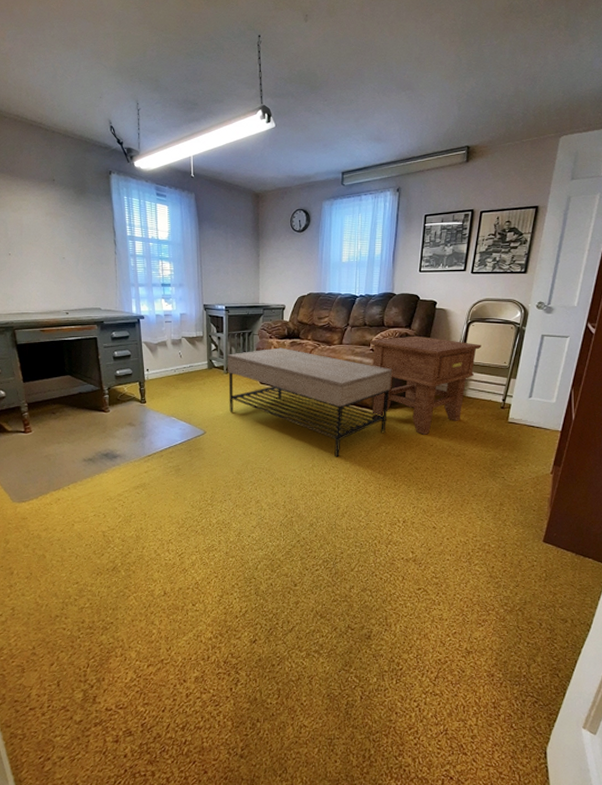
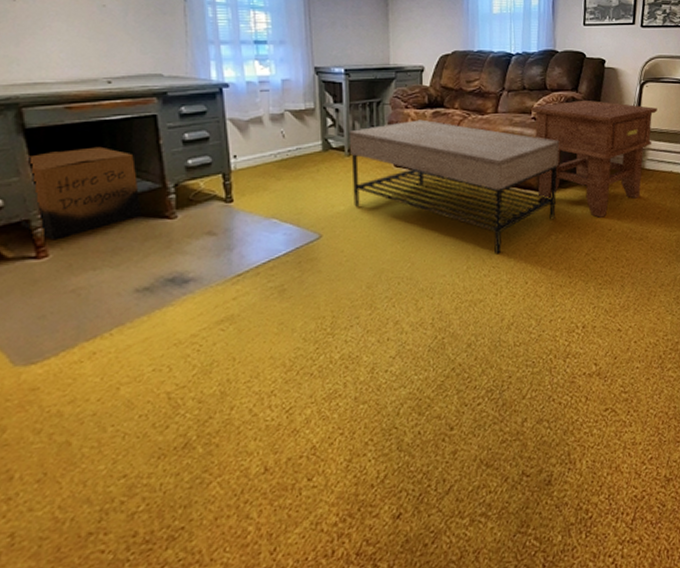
cardboard box: none [15,358,88,422] -> present [20,146,143,241]

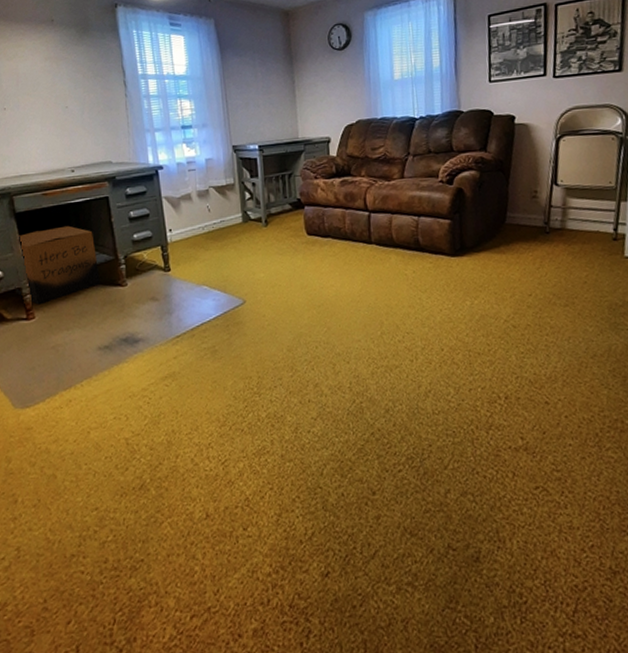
coffee table: present [349,119,559,254] -> none [265,188,470,320]
side table: present [531,99,657,218] -> none [438,159,578,282]

